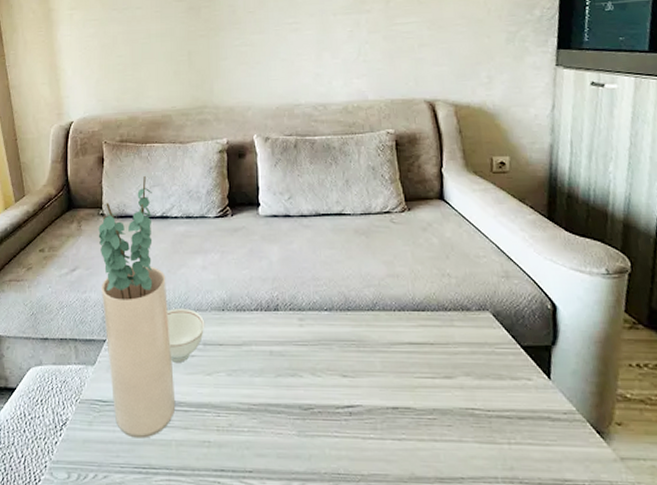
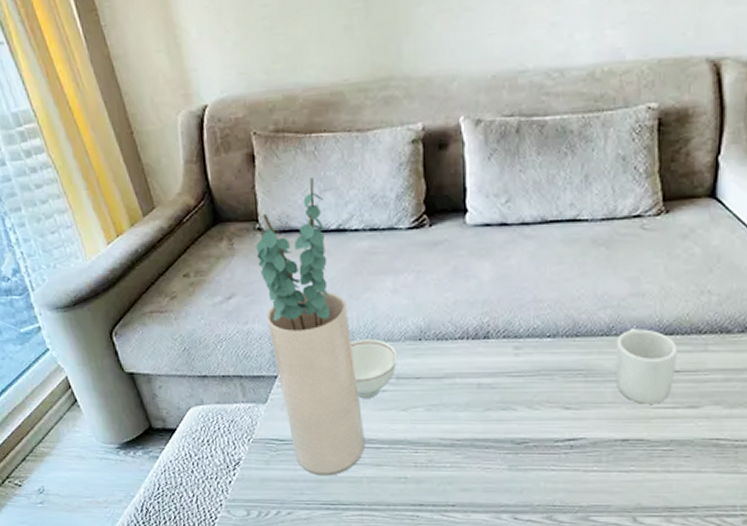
mug: none [379,304,431,374] -> present [615,327,678,404]

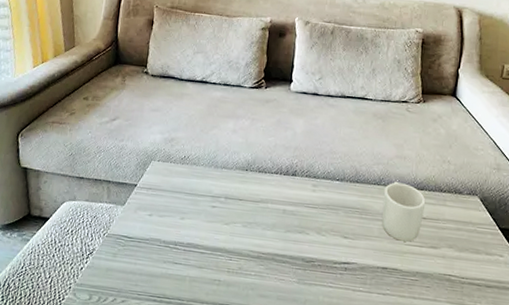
vase: present [256,178,366,476] -> none [137,43,199,272]
bowl: present [350,338,398,398] -> none [194,164,229,211]

